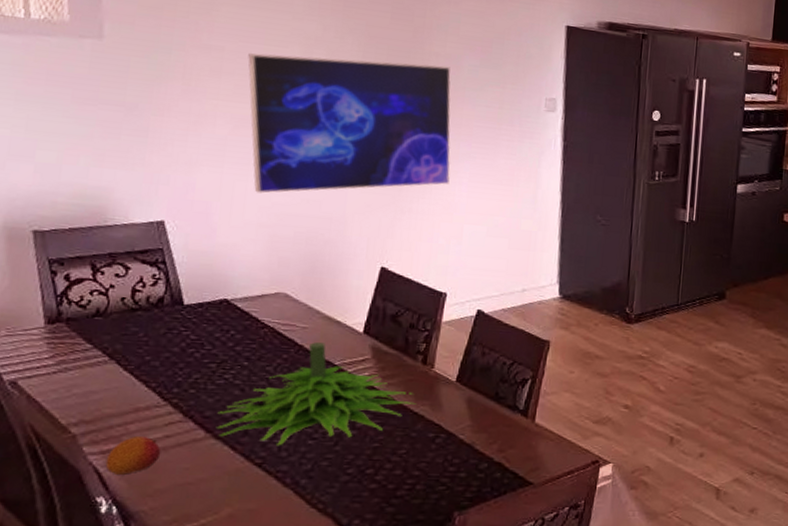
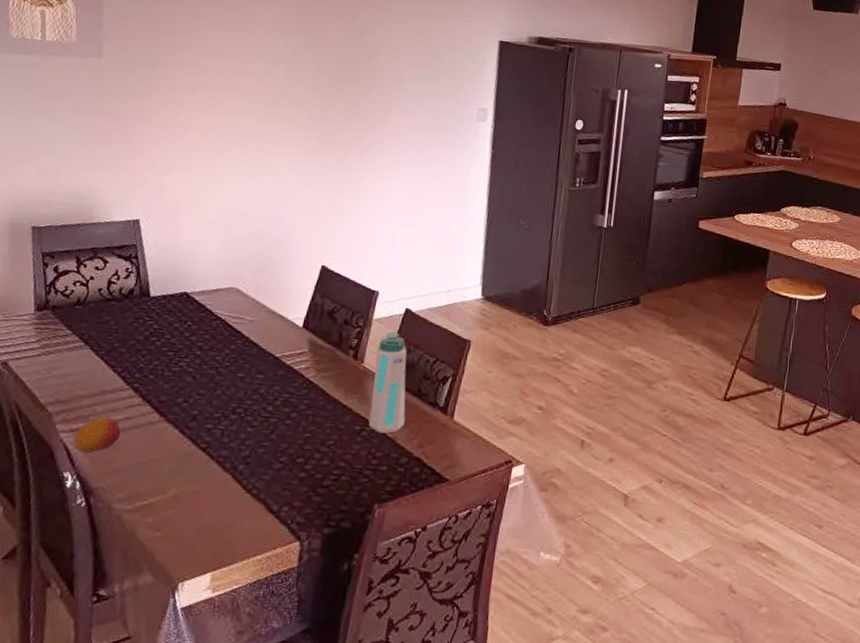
plant: present [216,342,415,446] -> none [169,335,345,432]
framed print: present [248,53,451,194] -> none [217,69,394,196]
water bottle: none [442,334,483,440] -> present [368,331,407,434]

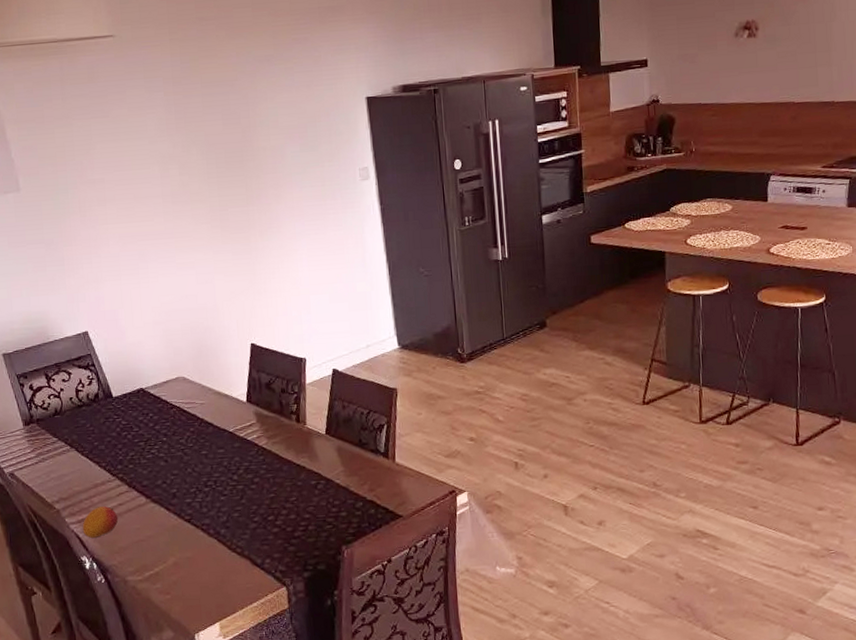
water bottle: present [368,331,407,434] -> none [314,392,353,484]

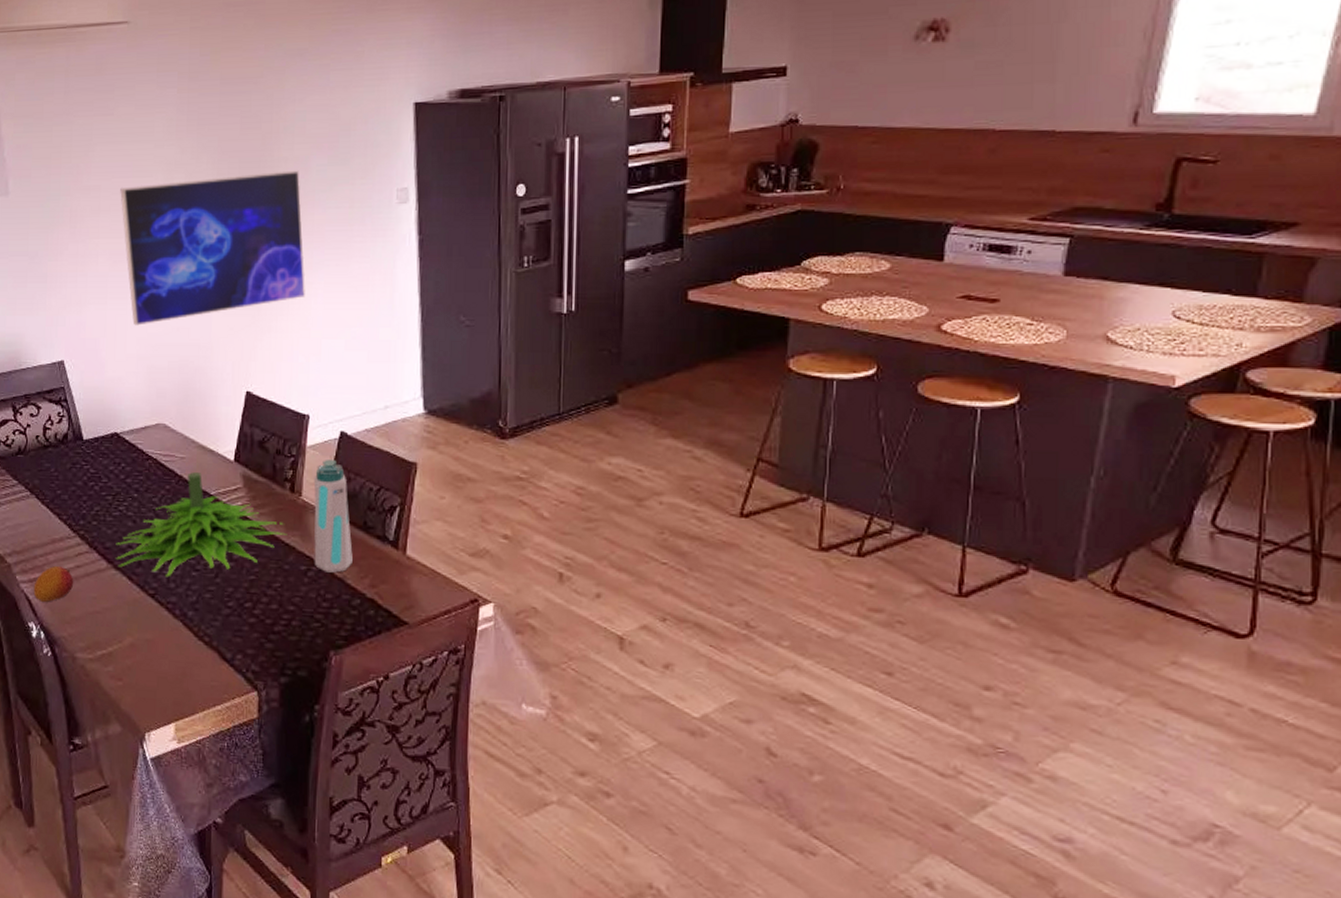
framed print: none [122,157,292,296] -> present [120,170,306,326]
plant: none [151,414,297,504] -> present [115,472,286,577]
water bottle: none [314,392,353,484] -> present [313,458,353,573]

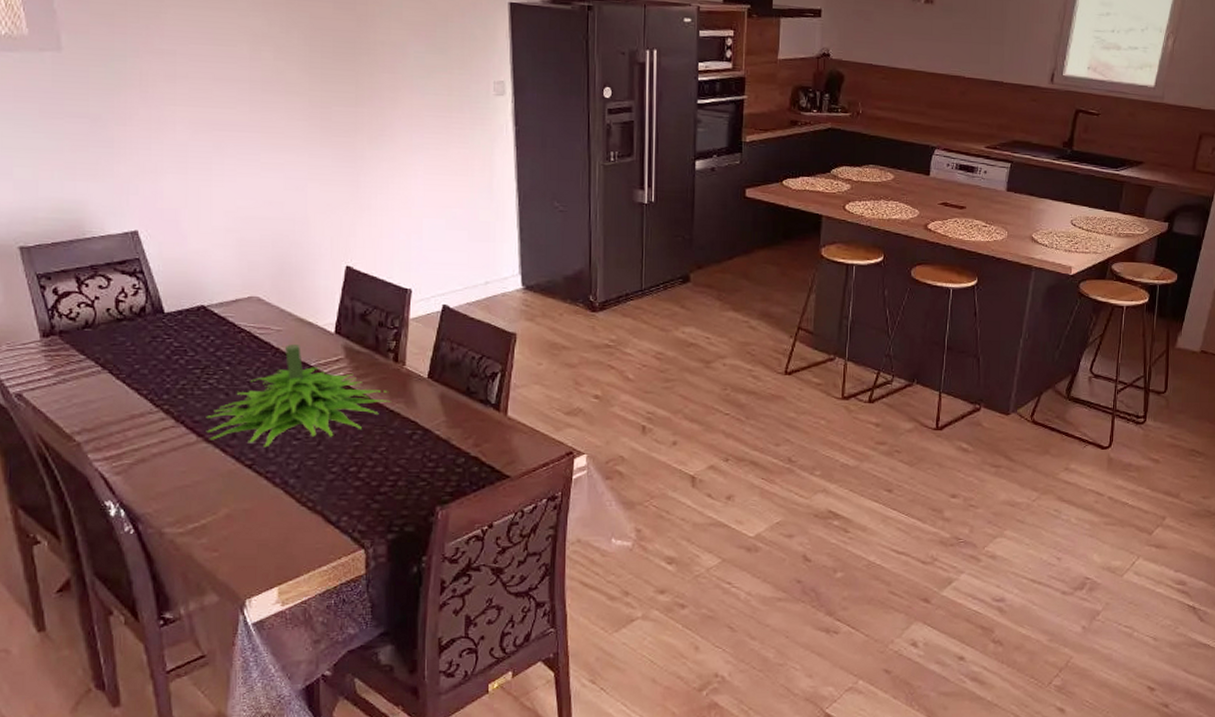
fruit: present [33,565,74,602] -> none [110,441,159,479]
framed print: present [120,170,306,326] -> none [199,54,405,198]
water bottle: present [313,458,353,573] -> none [417,330,457,435]

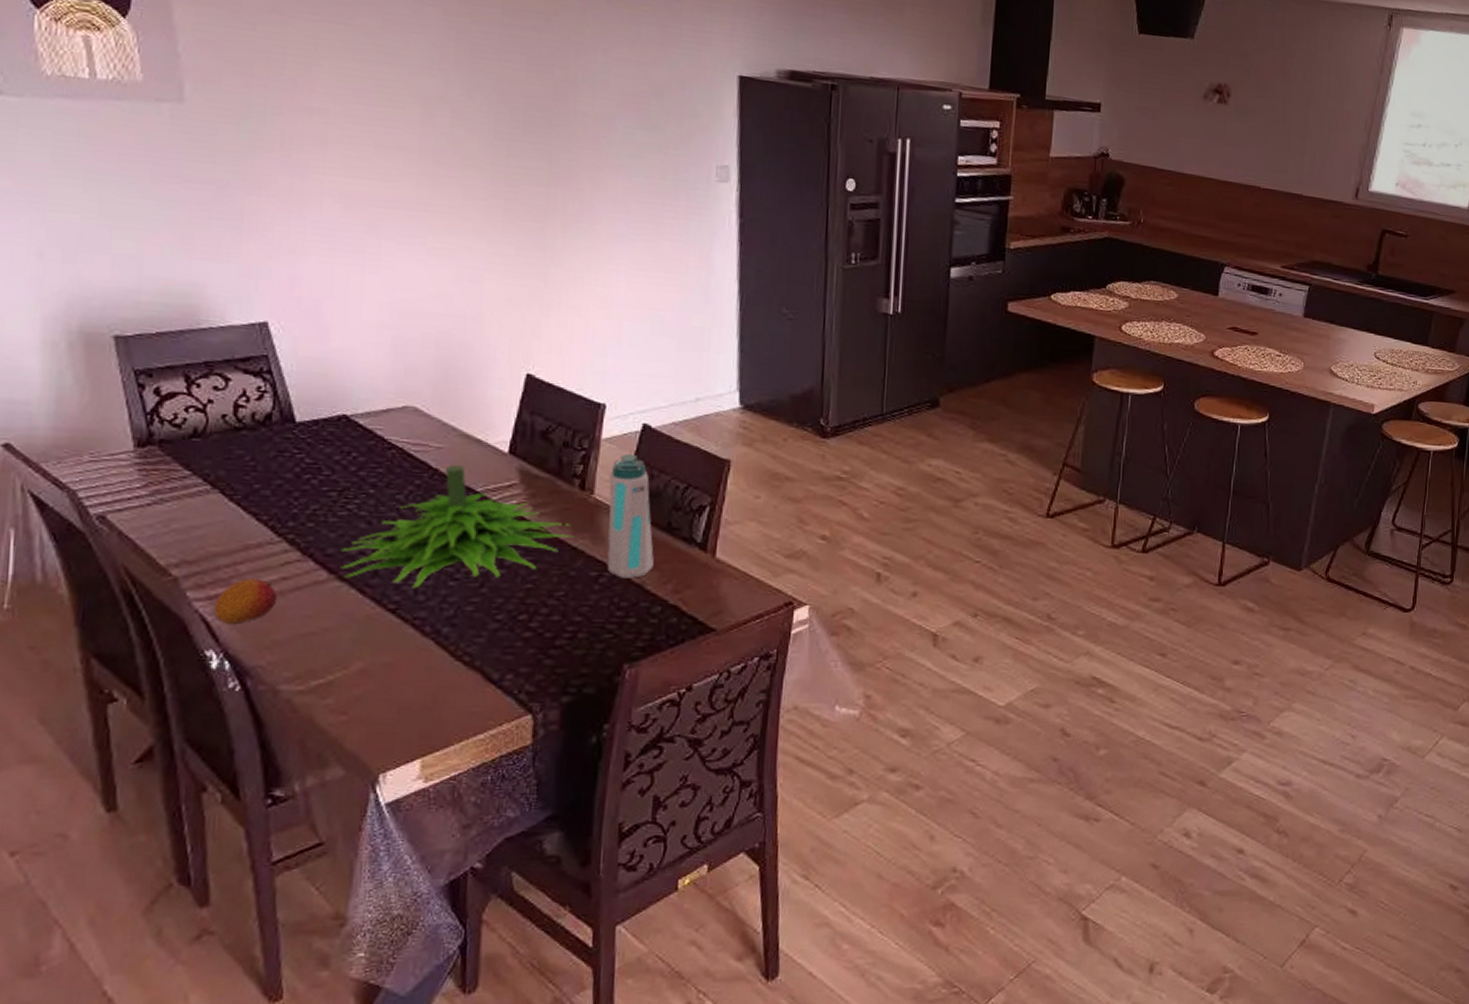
fruit: none [110,441,159,479] -> present [213,578,278,624]
water bottle: none [417,330,457,435] -> present [607,453,654,579]

